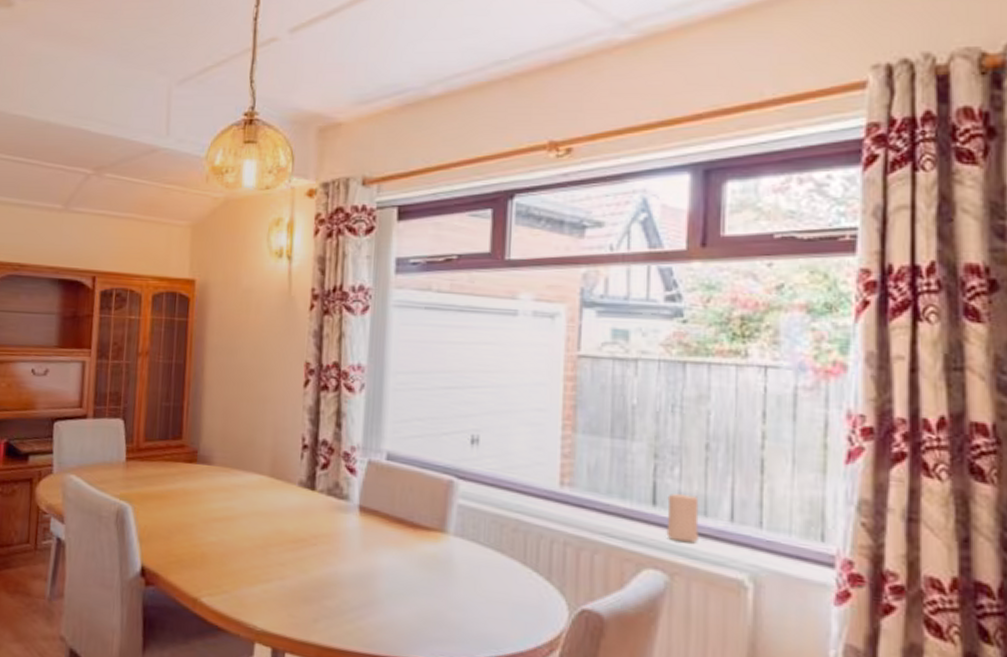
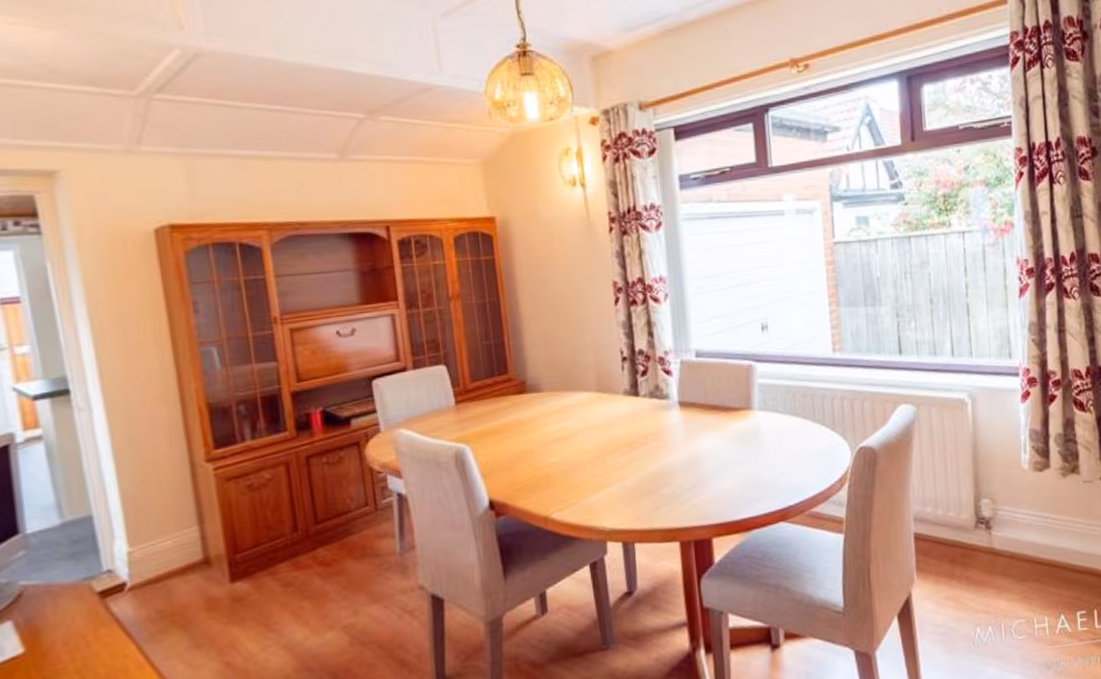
candle: present [666,493,699,543] -> none [909,341,933,379]

